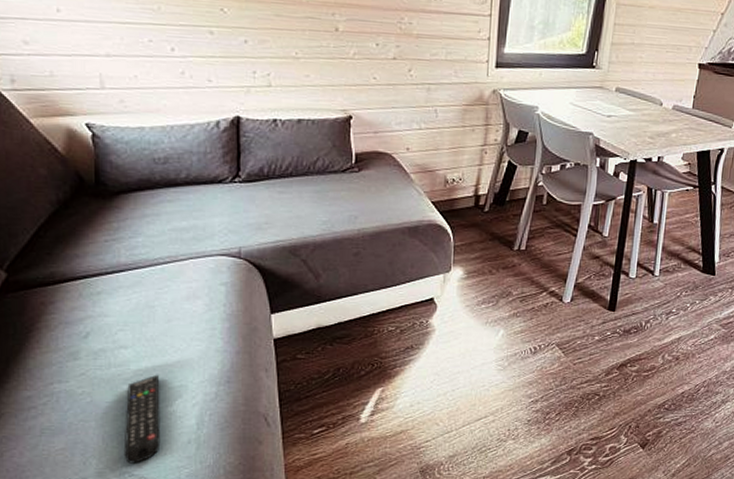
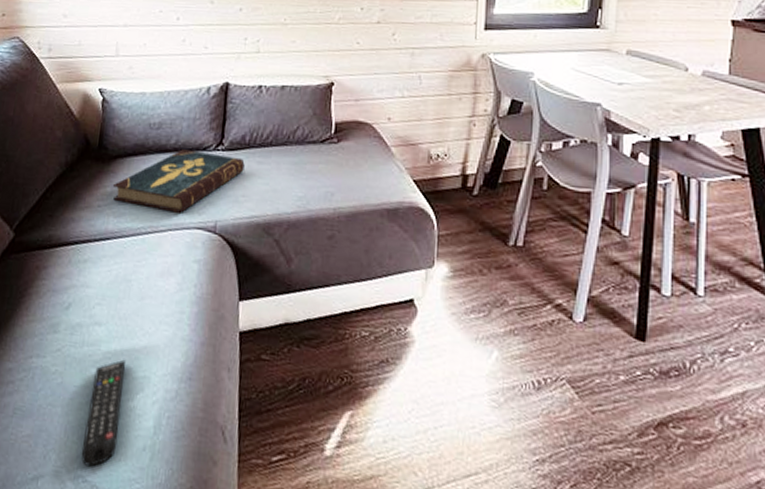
book: none [118,183,265,243] -> present [112,149,245,213]

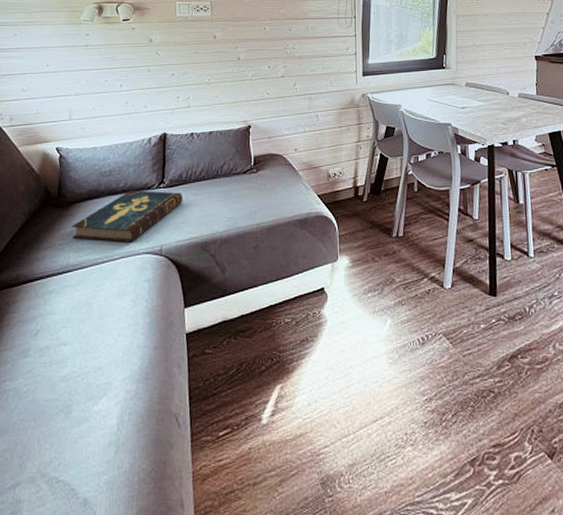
remote control: present [81,360,125,467] -> none [54,372,89,468]

